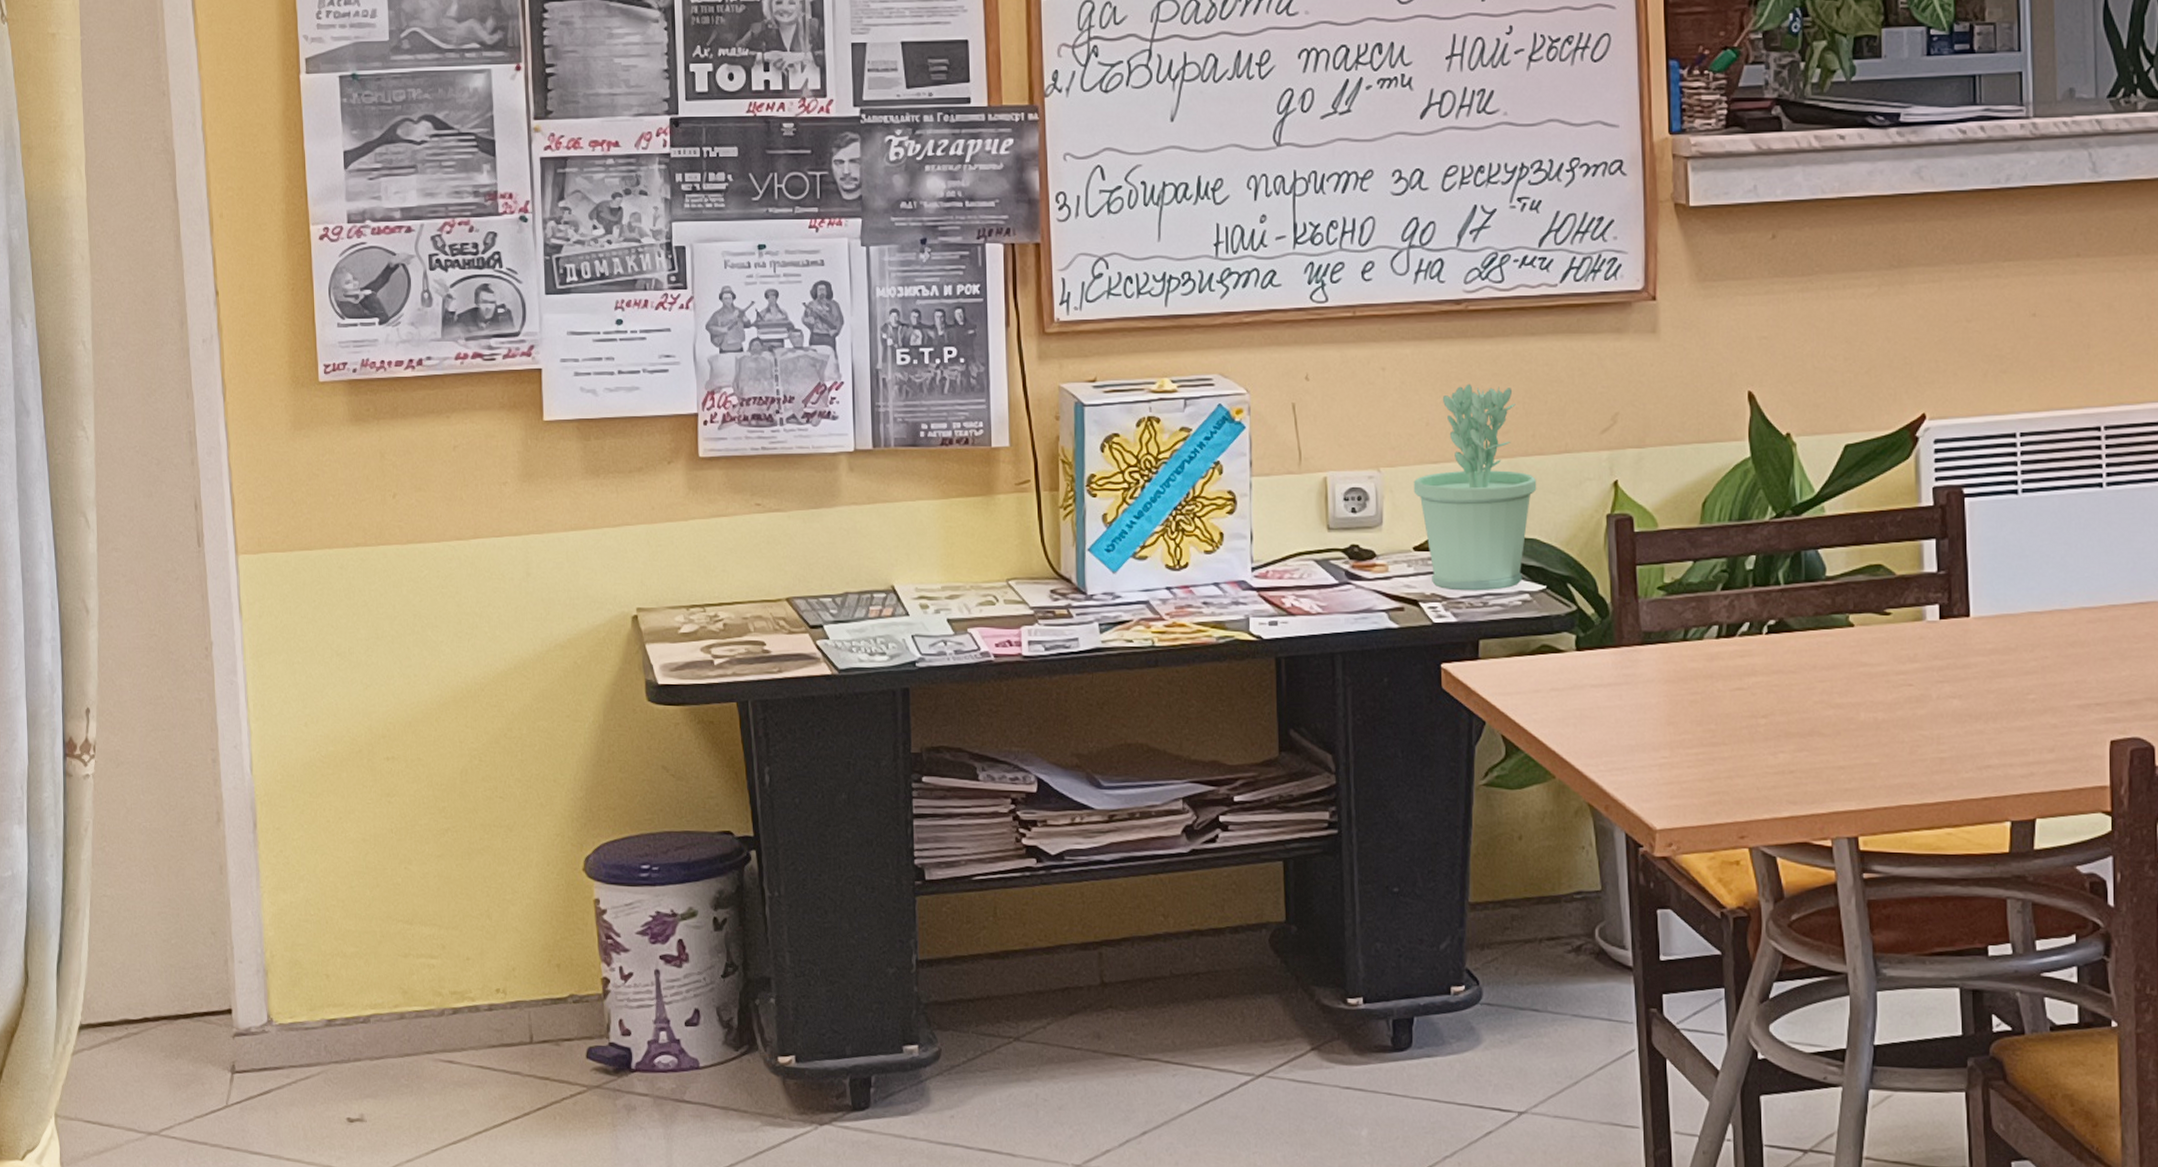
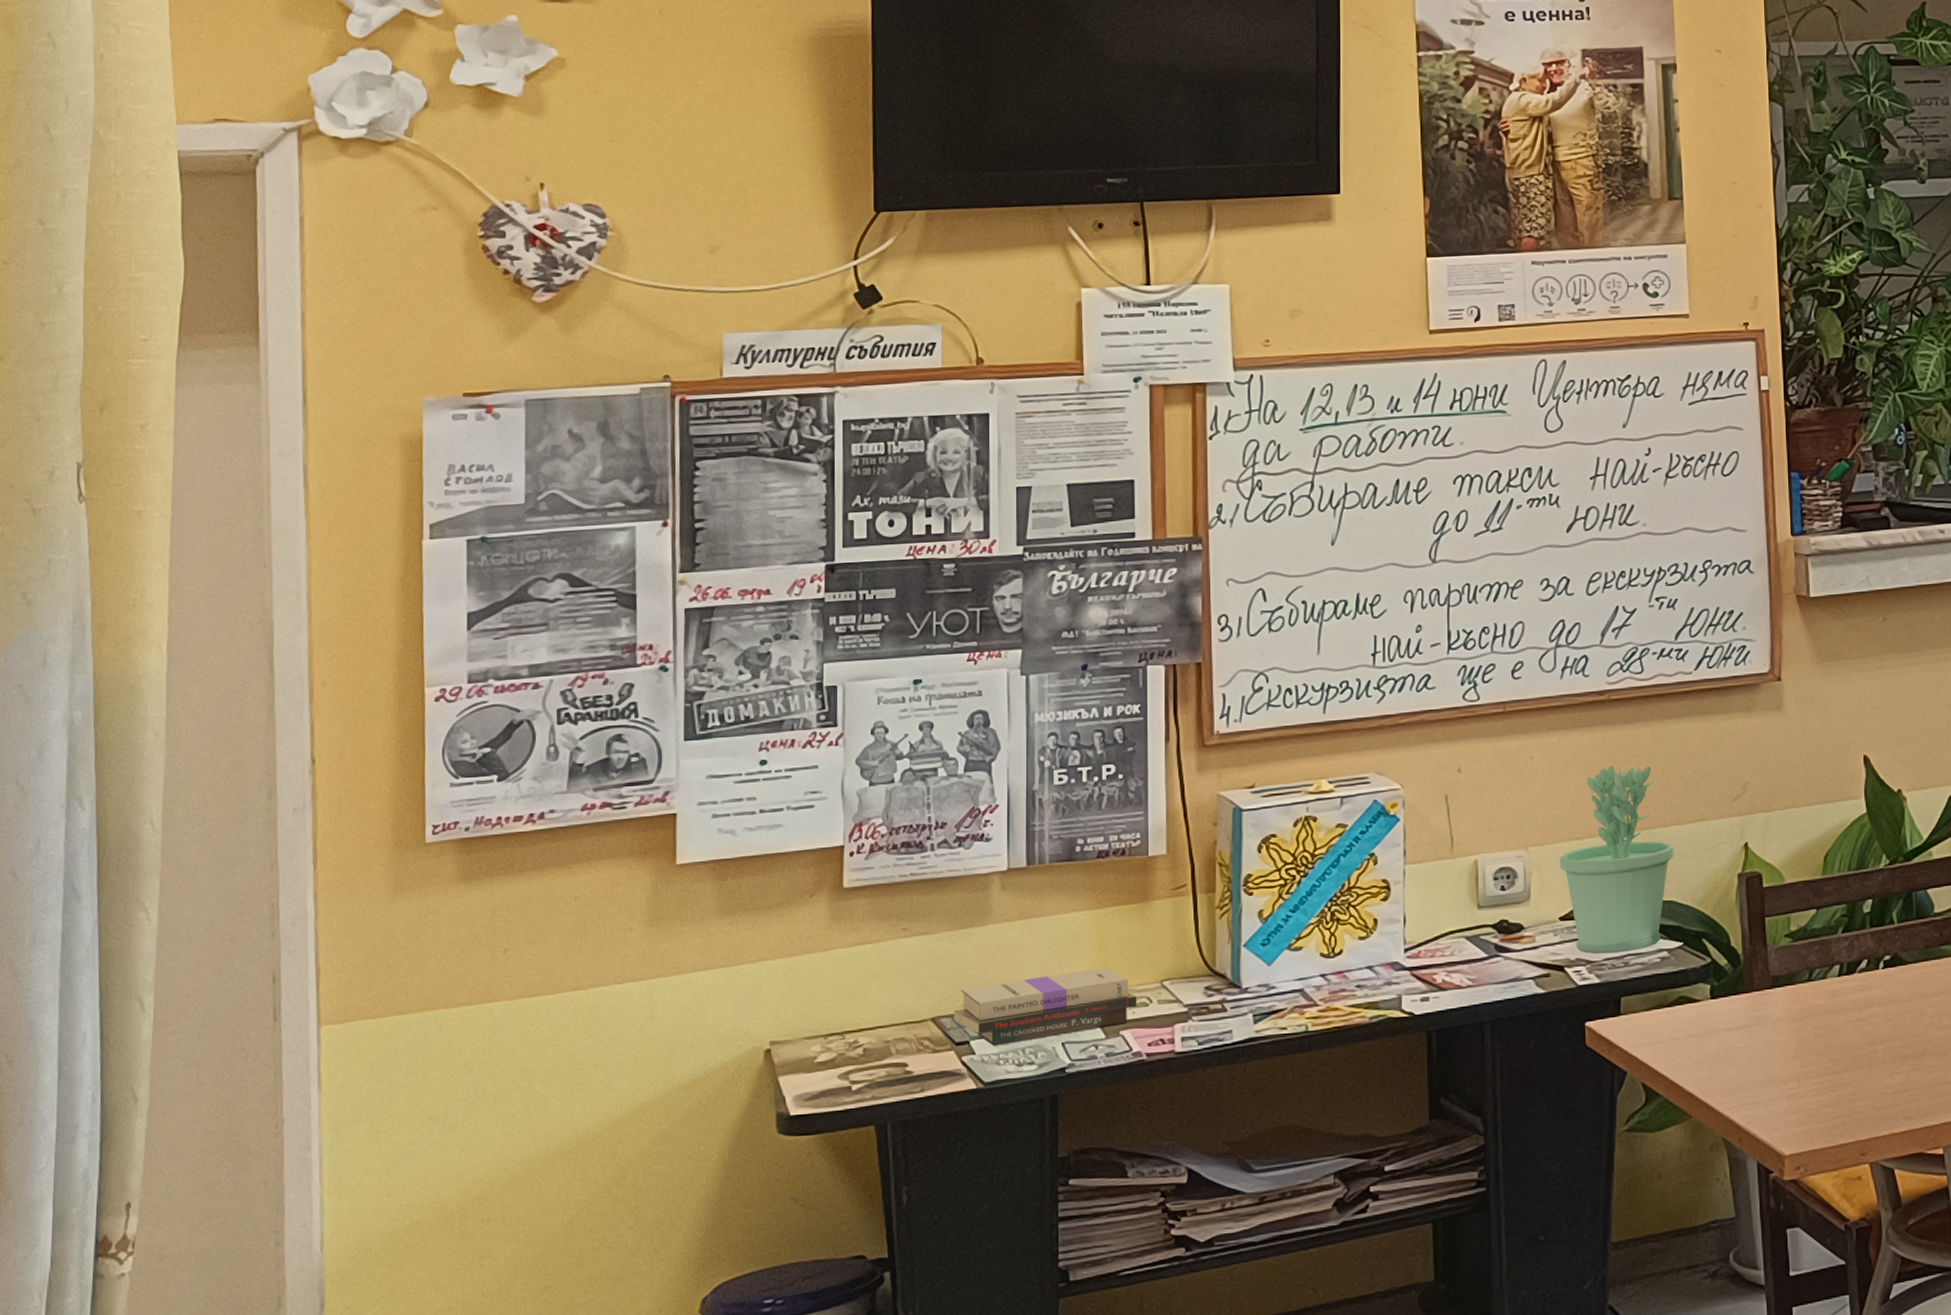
books: none [807,560,984,632] -> present [953,967,1137,1046]

